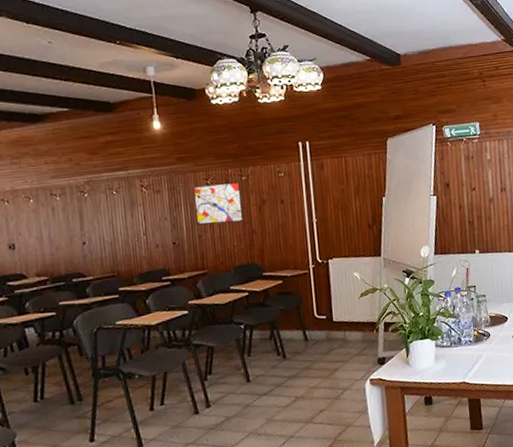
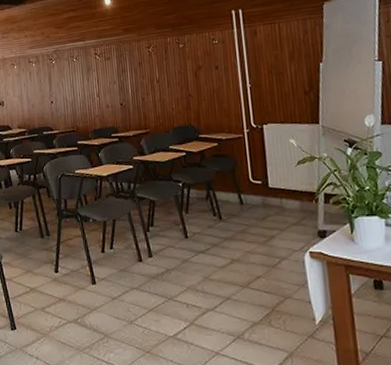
wall art: present [193,181,244,225] -> none [137,49,181,89]

